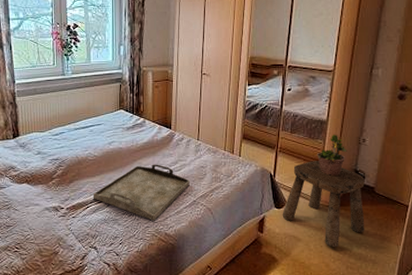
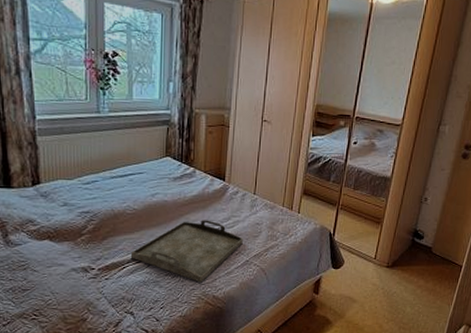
stool: present [282,161,365,248] -> none [339,219,424,309]
potted plant: present [316,133,347,177] -> none [378,191,409,236]

